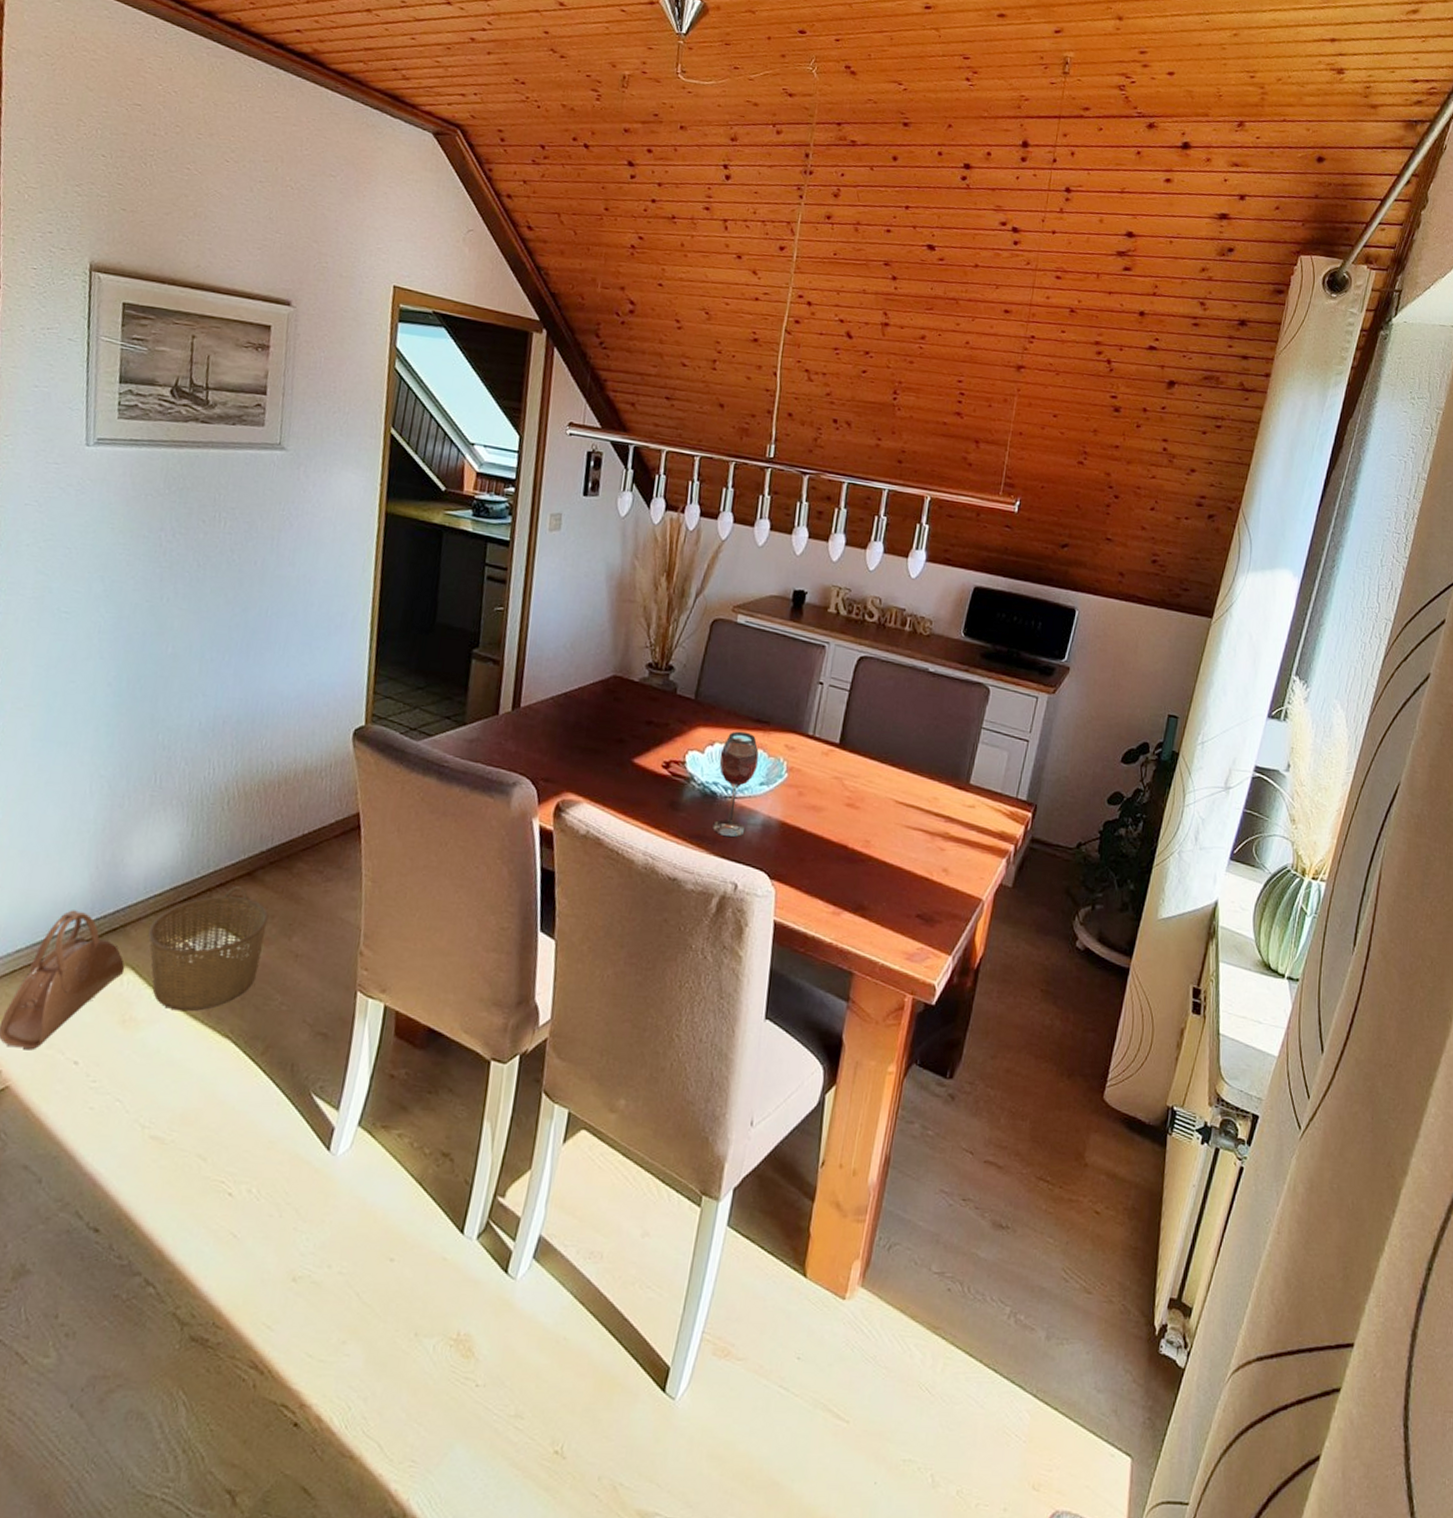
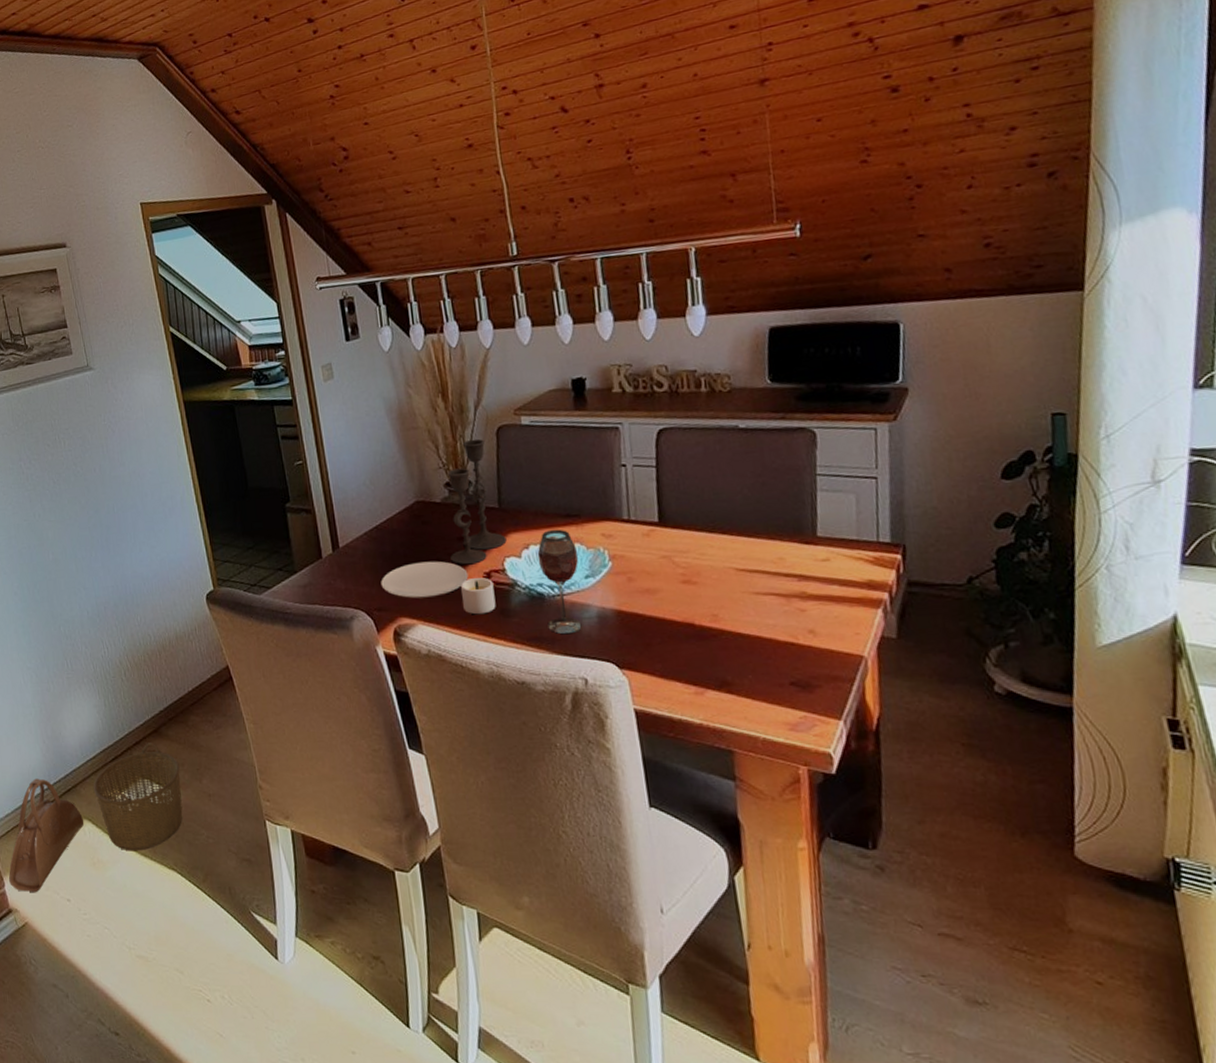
plate: none [555,738,648,778] -> present [381,561,468,599]
candlestick: none [634,625,697,751] -> present [447,438,507,565]
candle: none [634,764,671,804] -> present [461,577,496,615]

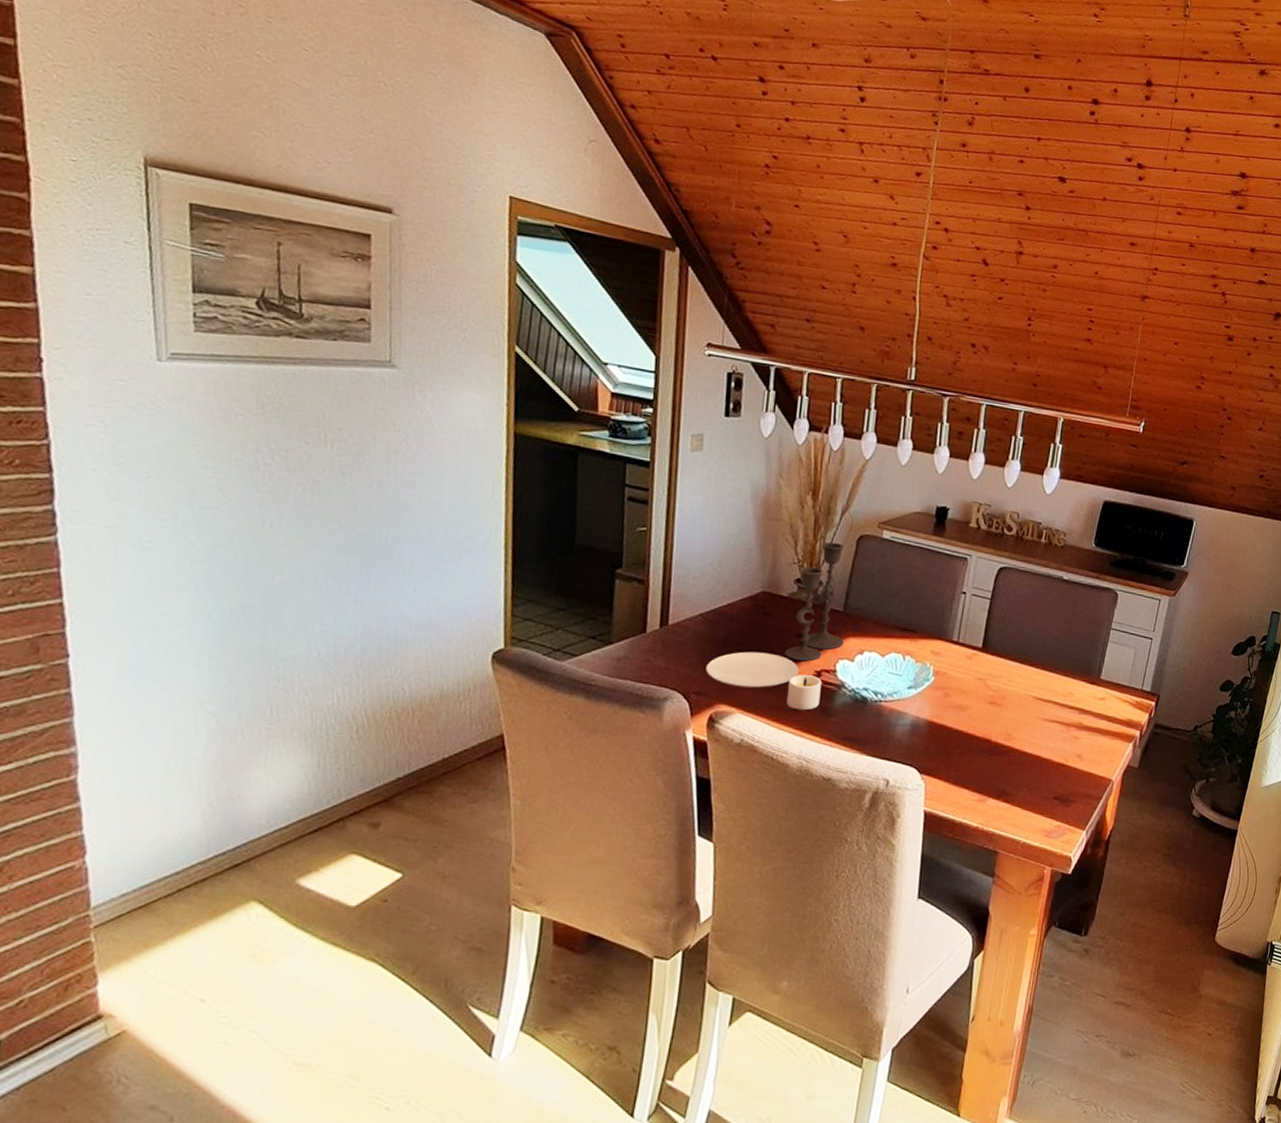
handbag: present [9,778,84,892] -> none [107,849,251,992]
basket: present [93,742,183,850] -> none [275,814,411,939]
wineglass: present [537,529,582,635] -> none [864,640,906,738]

